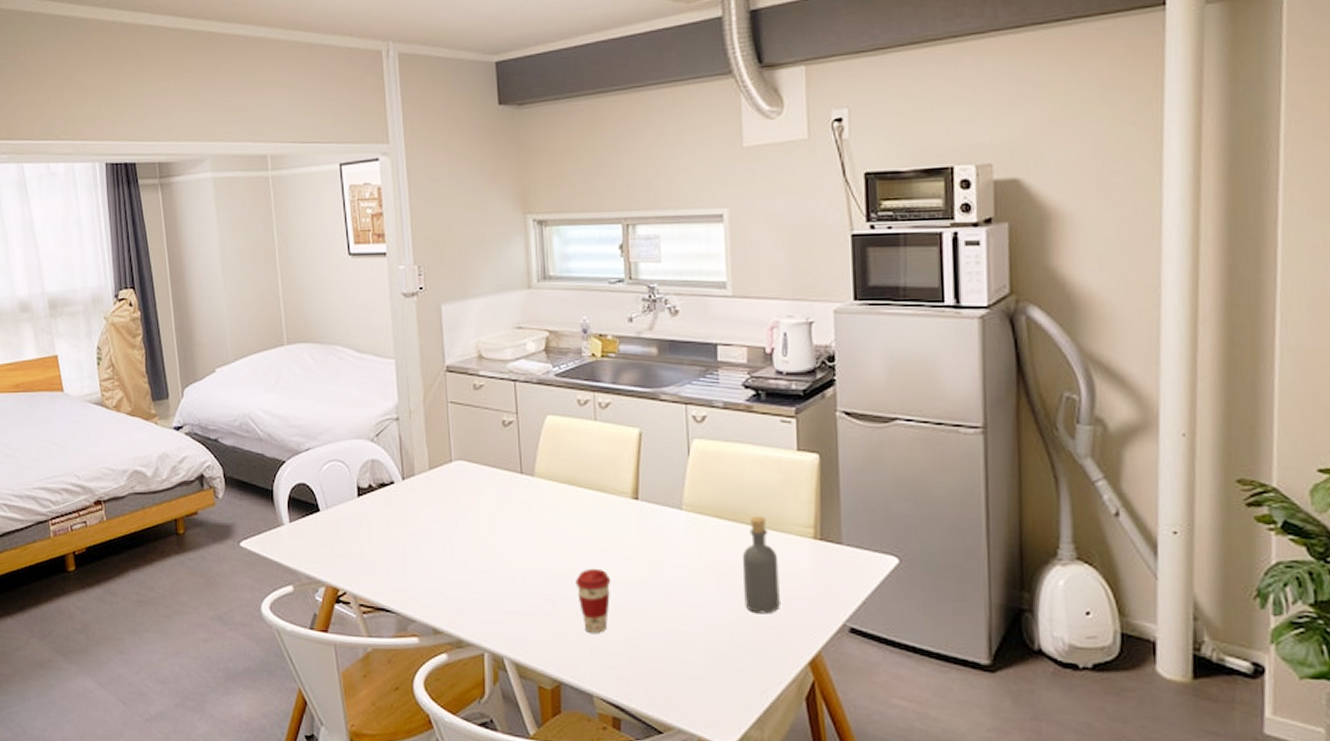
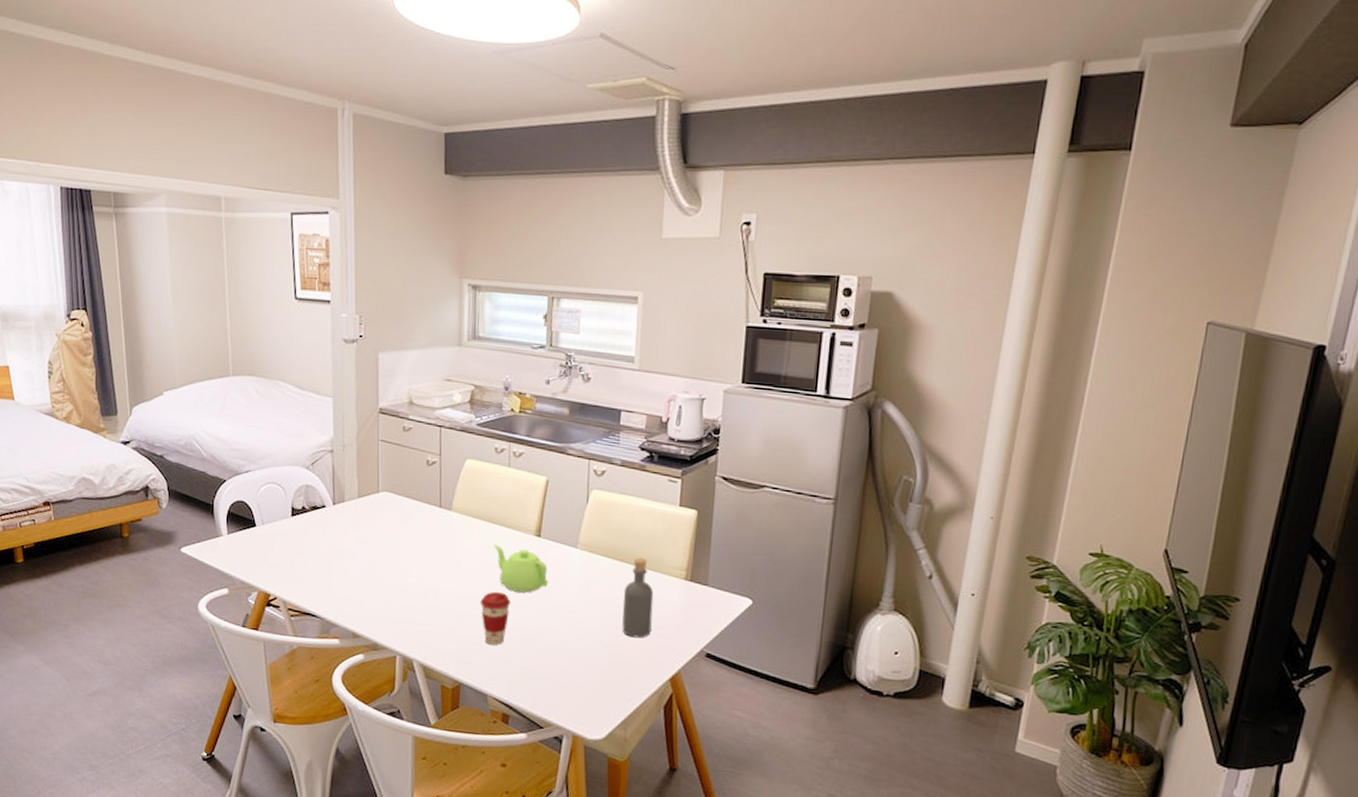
teapot: none [585,513,652,567] -> present [493,545,548,593]

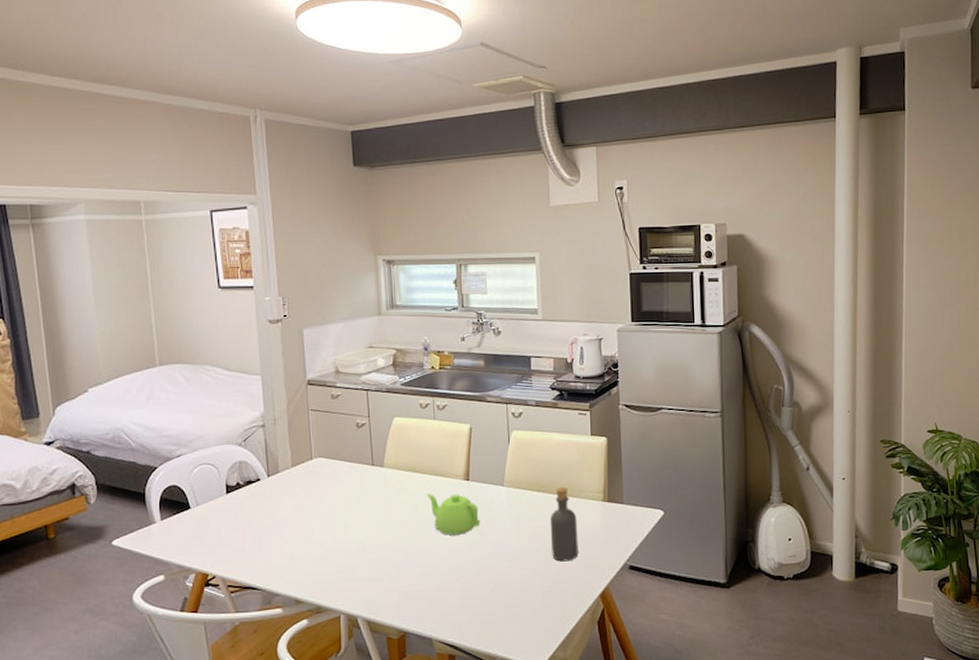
coffee cup: present [480,591,511,645] -> none [418,537,448,589]

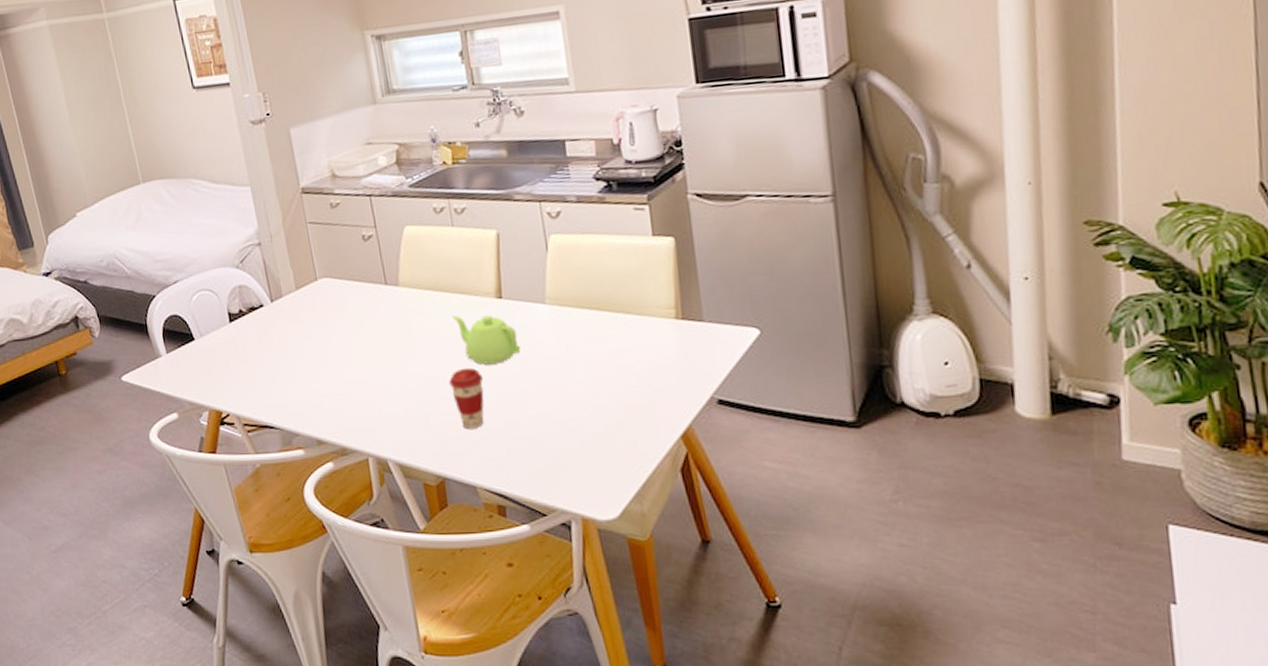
coffee cup: none [418,537,448,589] -> present [449,367,484,429]
bottle: present [550,486,578,562] -> none [607,302,649,395]

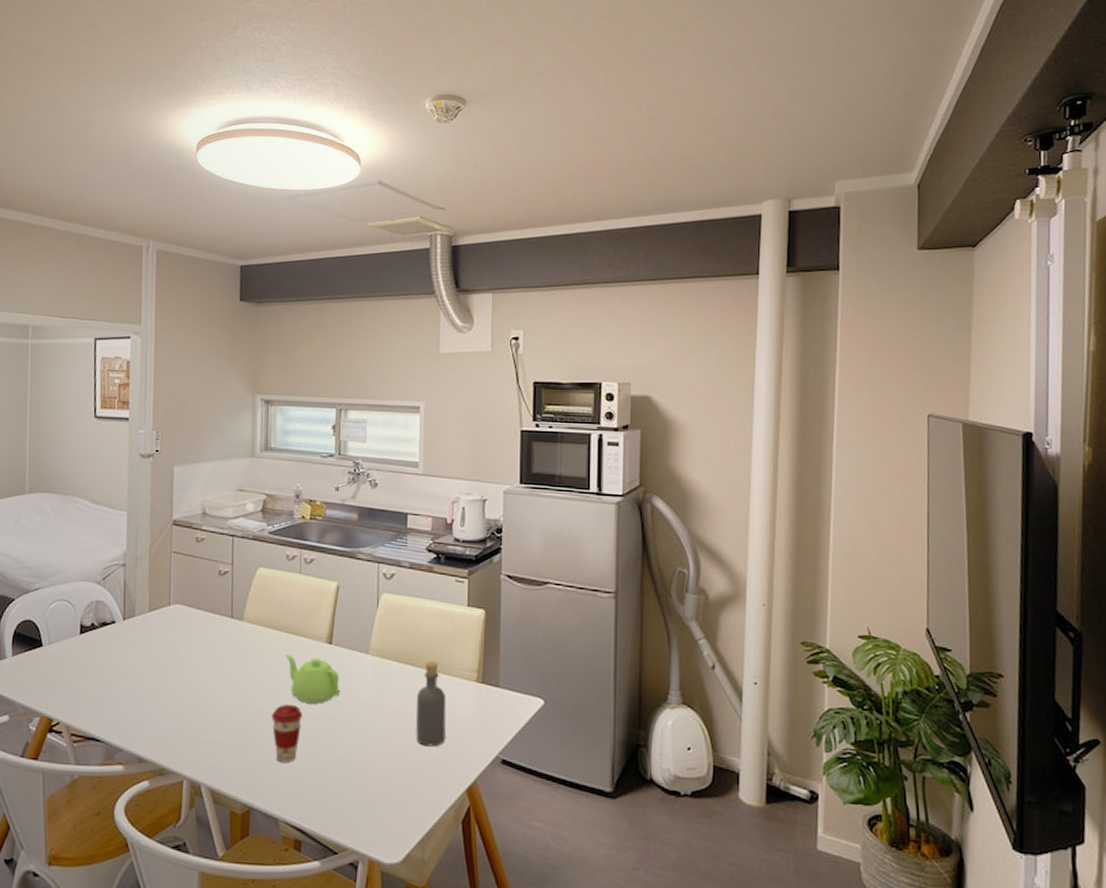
bottle: none [607,302,649,395] -> present [416,660,447,747]

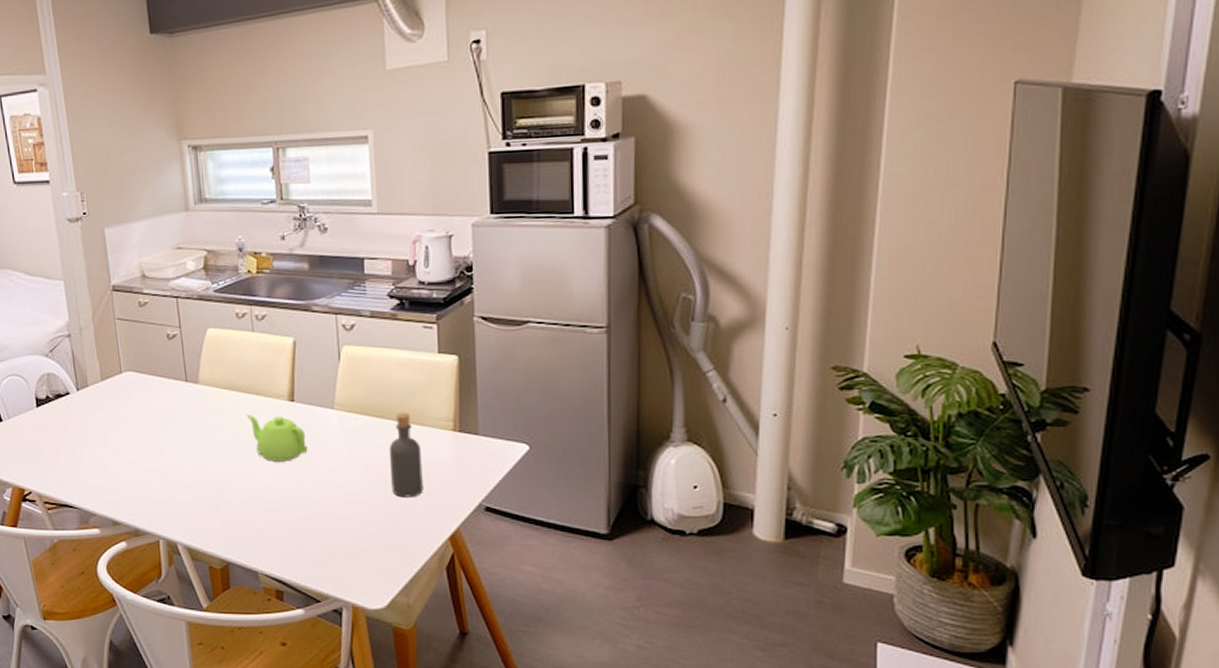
coffee cup: present [271,704,303,763] -> none [239,463,272,519]

